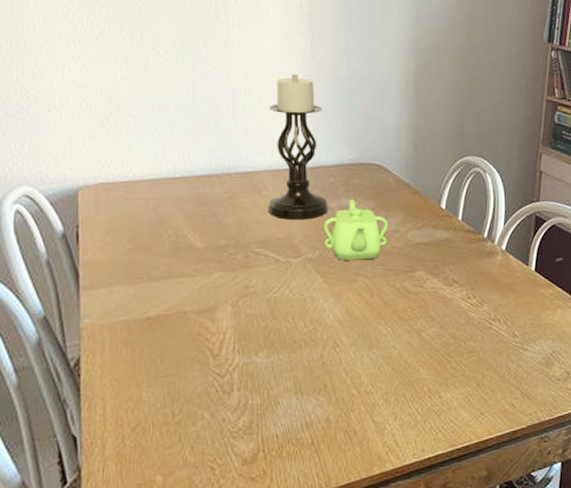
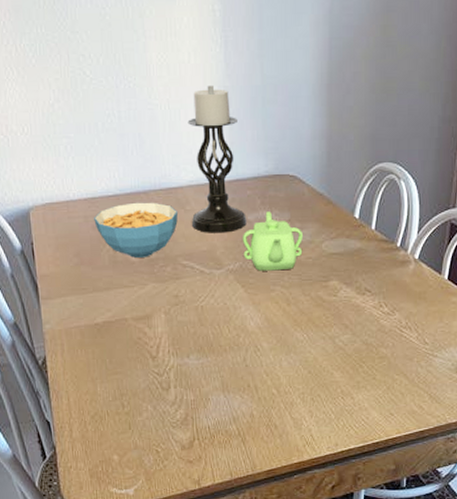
cereal bowl: none [156,185,253,244] -> present [94,202,178,258]

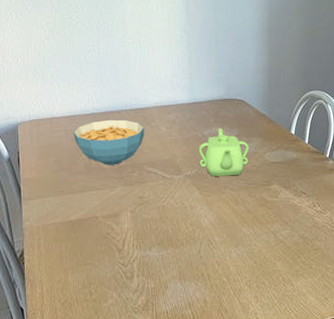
candle holder: present [187,85,247,233] -> none [155,29,202,145]

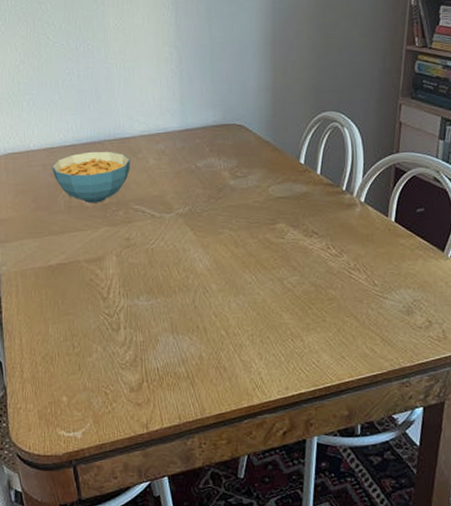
teapot: present [198,128,250,177] -> none [191,158,251,215]

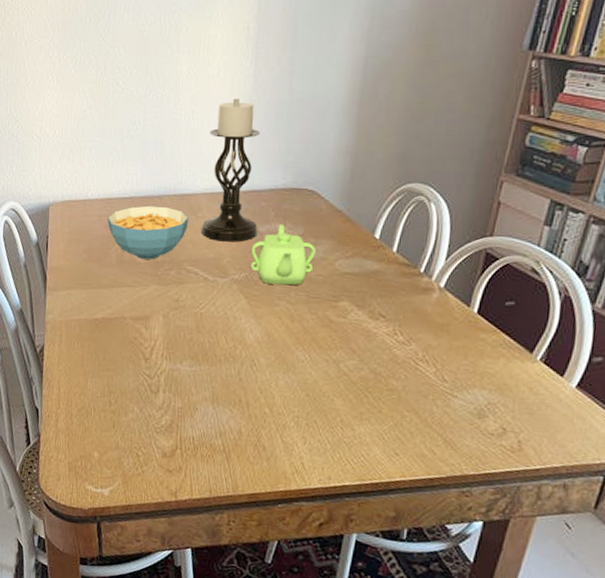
candle holder: none [141,45,196,179] -> present [202,98,260,242]
teapot: none [191,158,251,215] -> present [250,224,317,286]

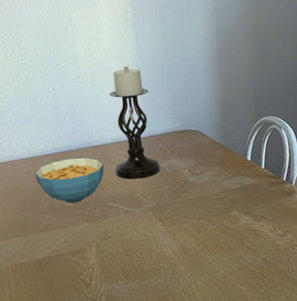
teapot: present [250,224,317,286] -> none [157,159,208,207]

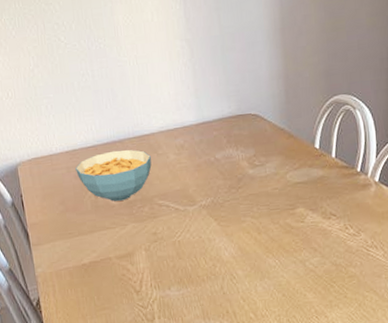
candle holder: present [109,65,161,179] -> none [154,39,215,174]

